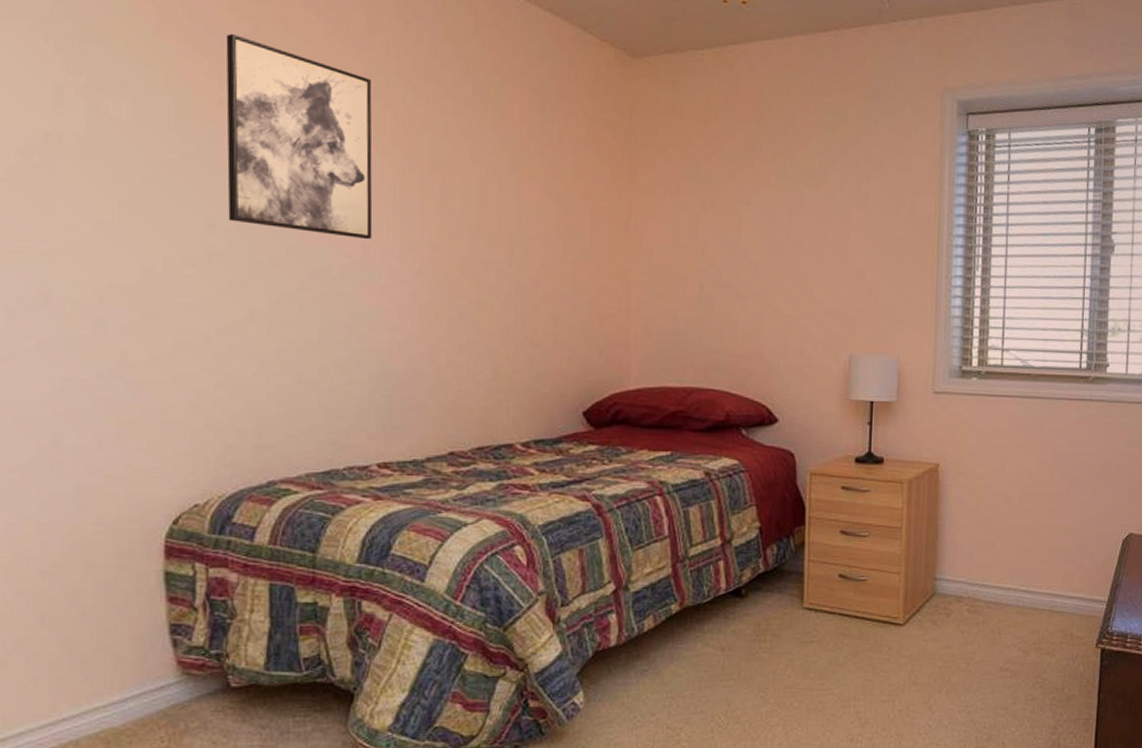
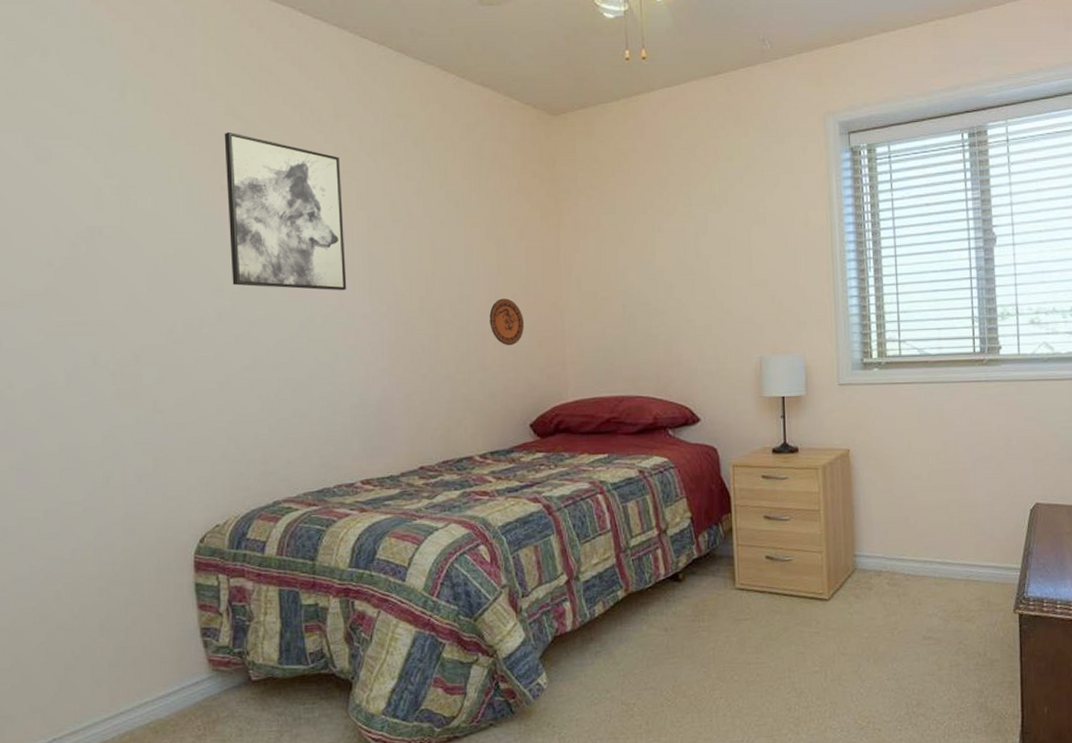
decorative plate: none [543,265,583,321] -> present [489,298,524,346]

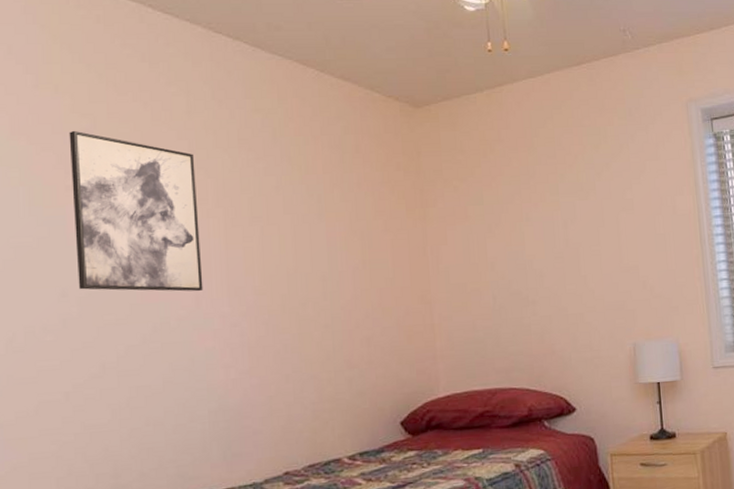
decorative plate: present [489,298,524,346] -> none [355,293,392,342]

